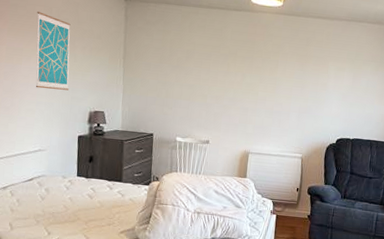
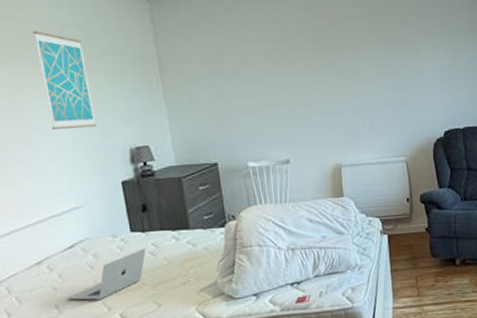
laptop: none [20,190,86,226] -> present [68,248,146,301]

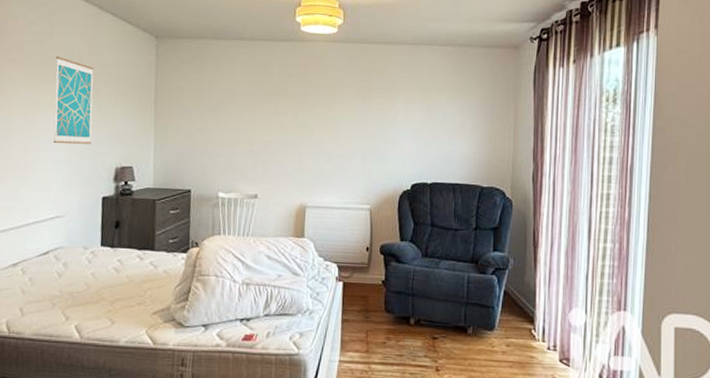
laptop: present [68,248,146,301] -> none [32,263,112,309]

